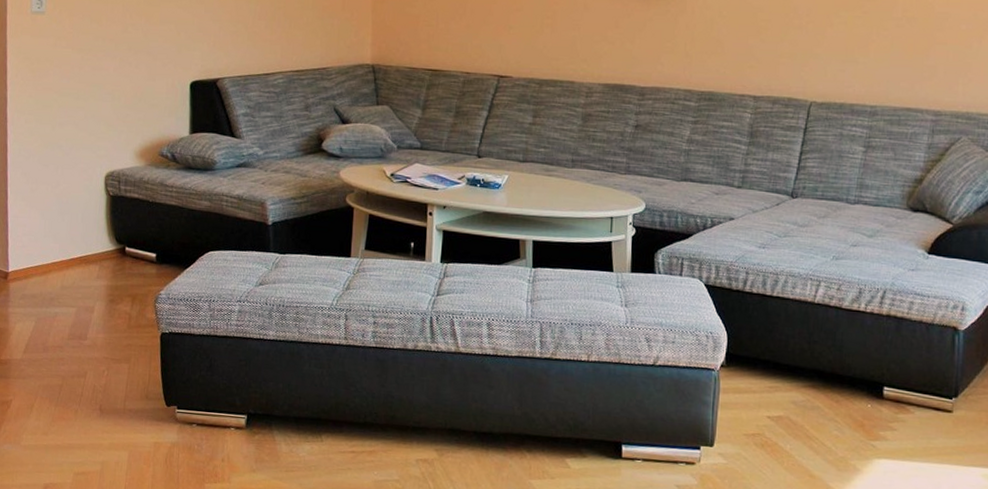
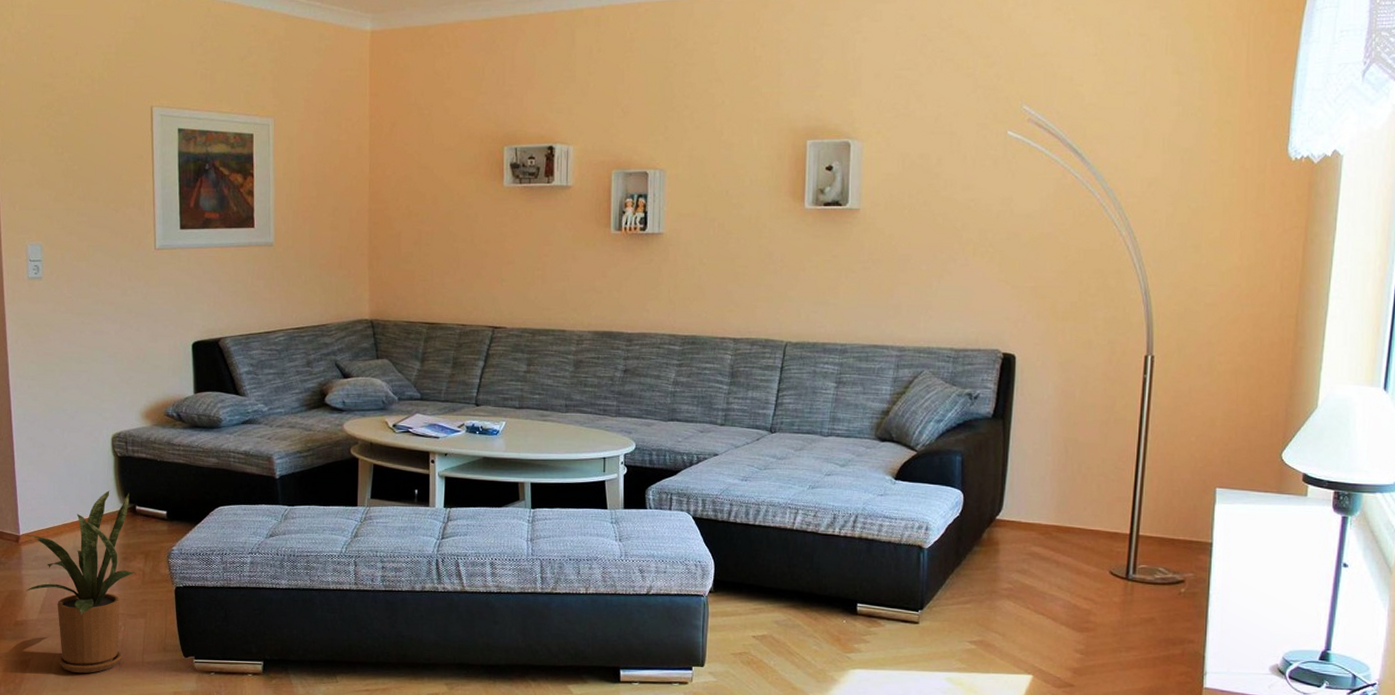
house plant: none [11,230,122,418] -> present [22,490,136,673]

